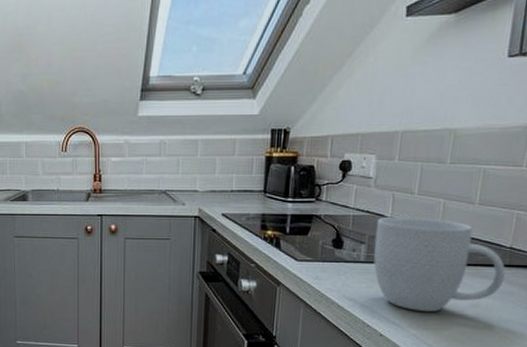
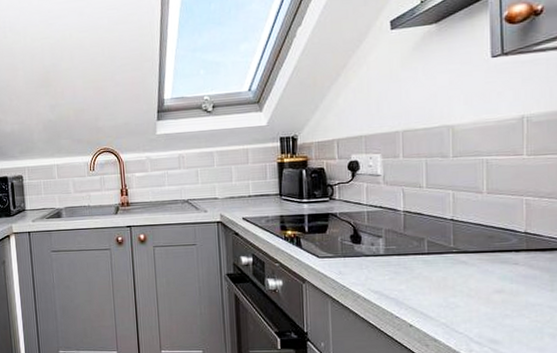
mug: present [373,216,506,311] -> none [390,209,525,300]

